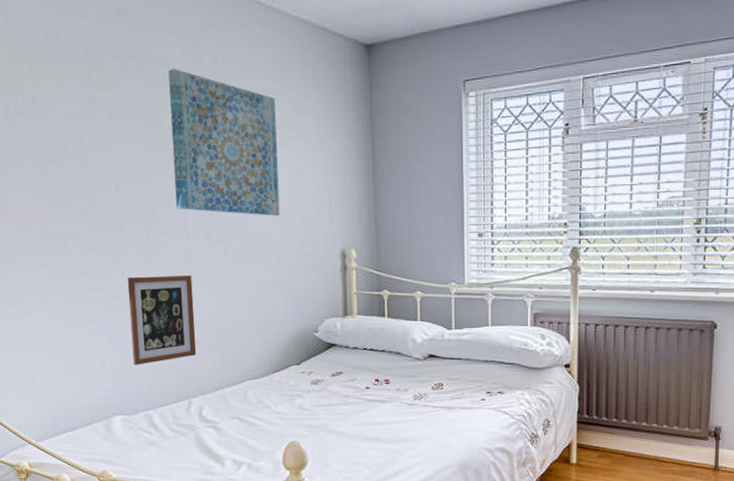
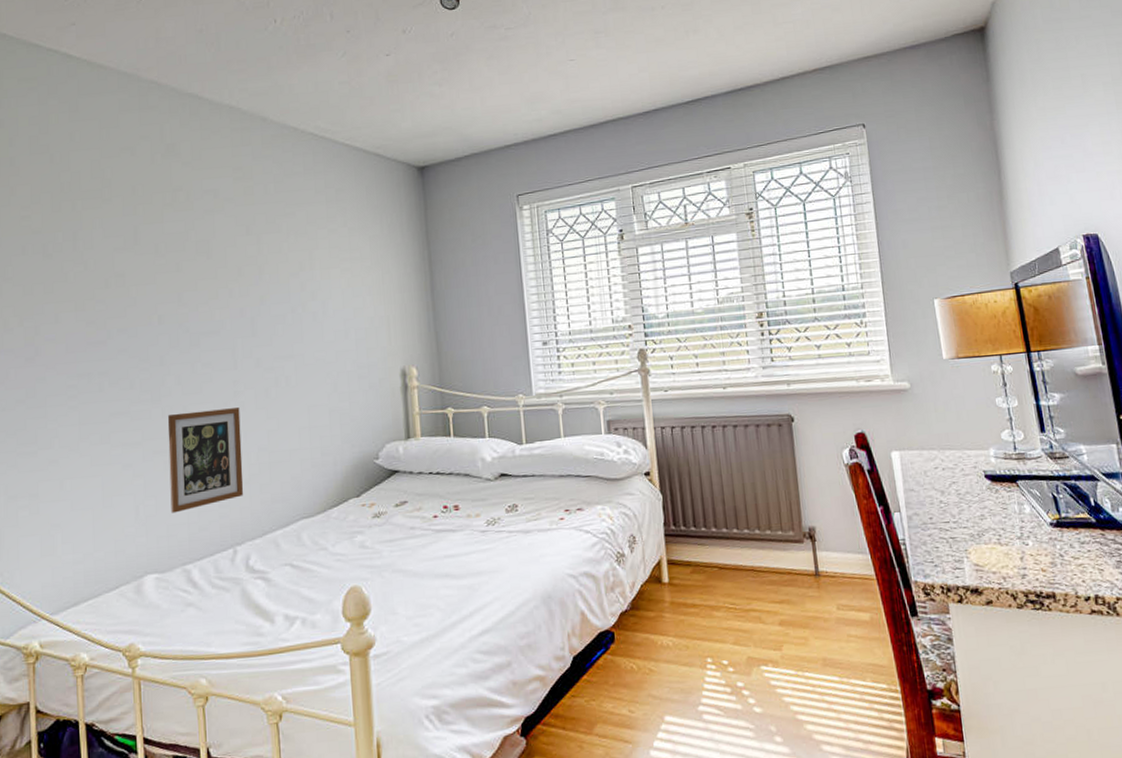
wall art: present [168,69,280,216] -> none [219,199,336,339]

